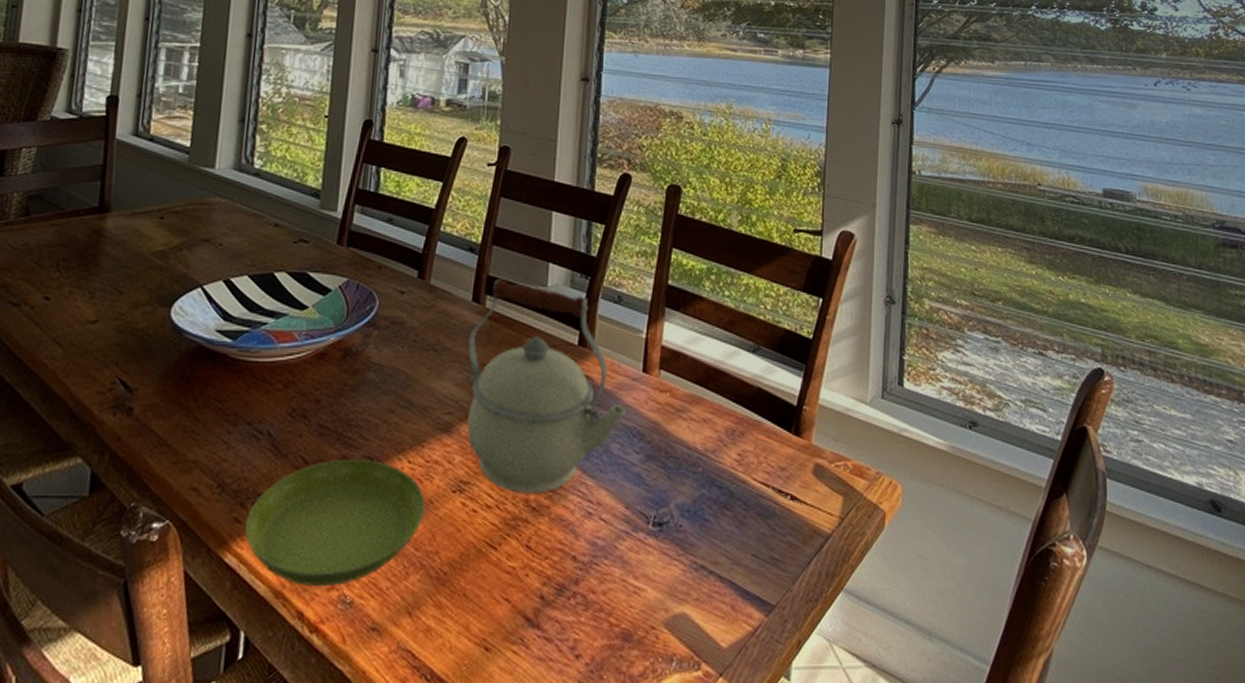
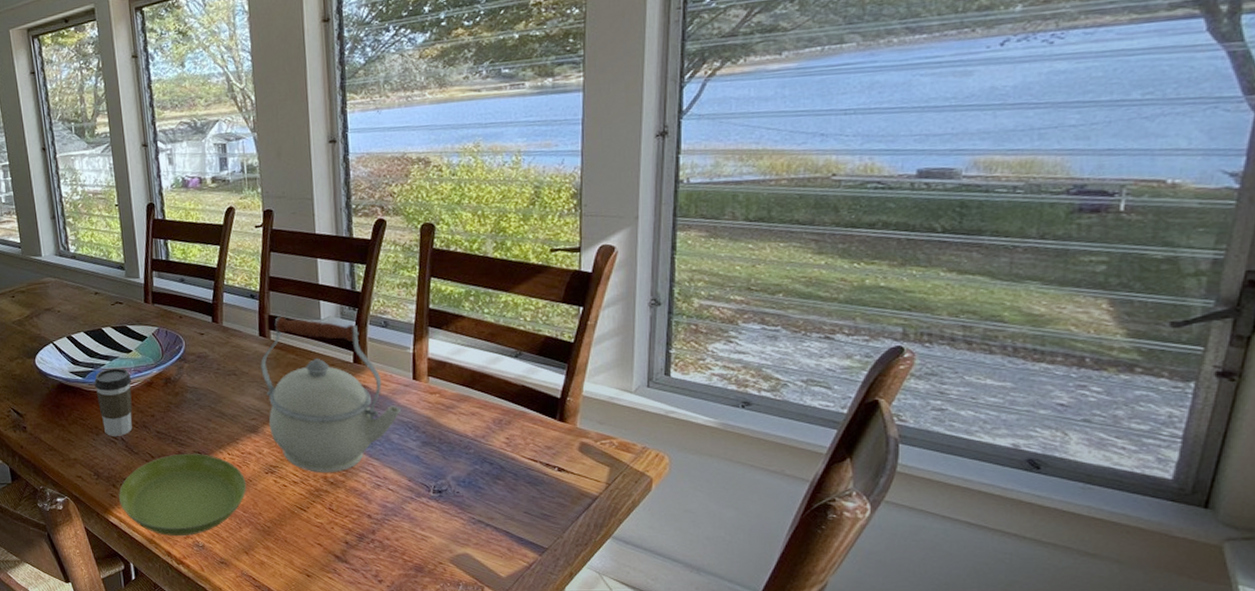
coffee cup: none [246,328,299,429] -> present [94,367,133,436]

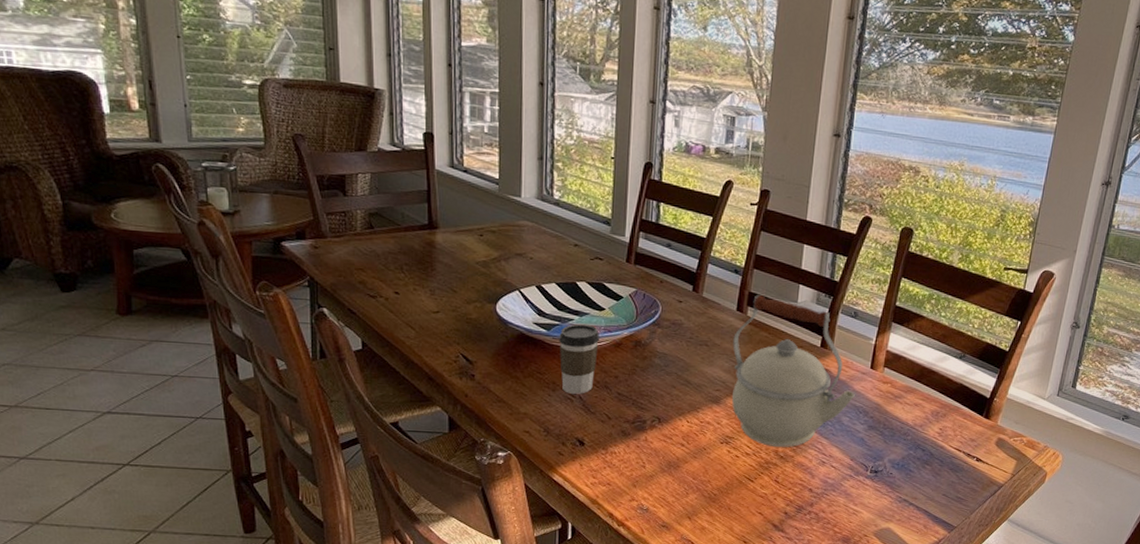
saucer: present [119,454,247,536] -> none [567,418,701,498]

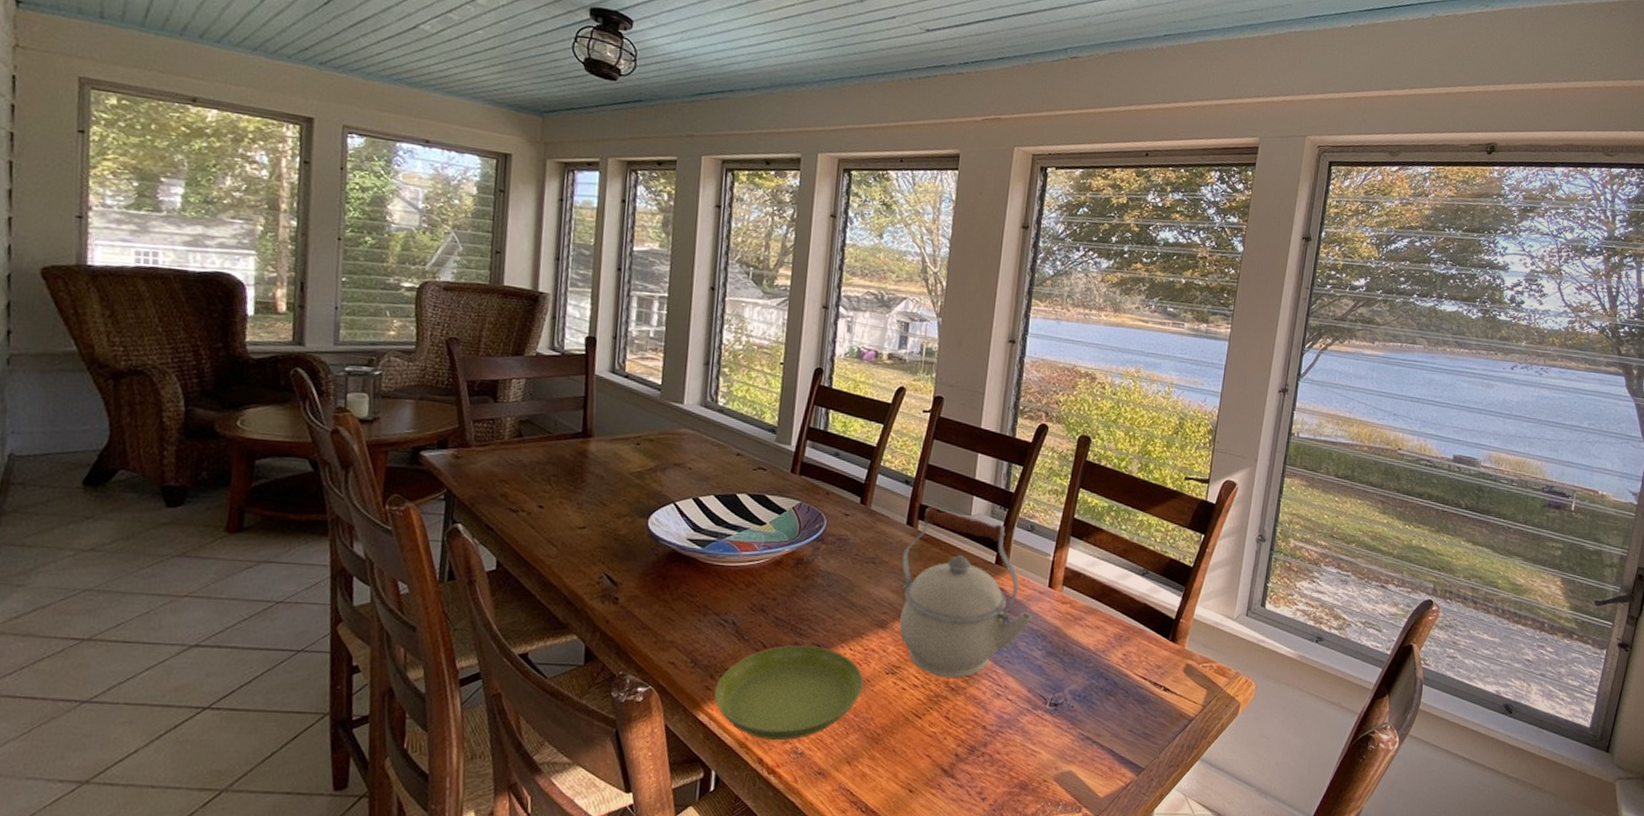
coffee cup: present [559,323,599,394] -> none [713,539,758,619]
saucer: none [567,418,701,498] -> present [714,645,864,740]

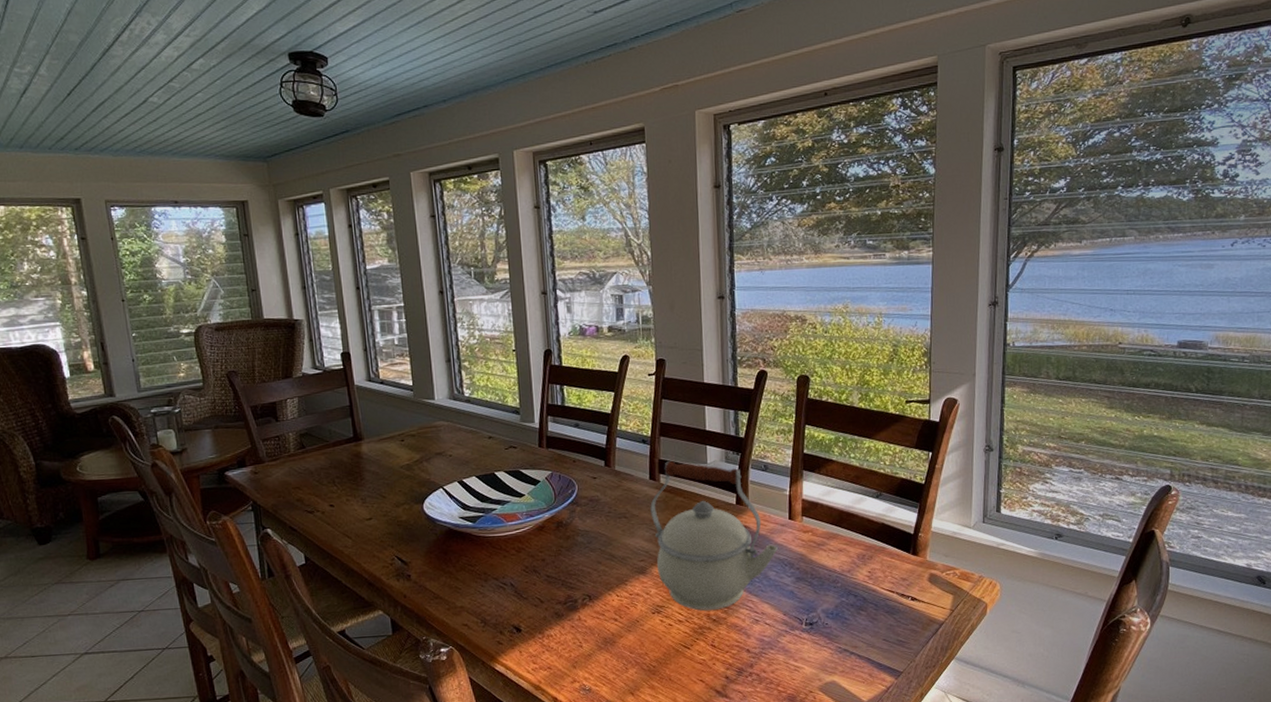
saucer: present [714,645,864,740] -> none [506,596,634,681]

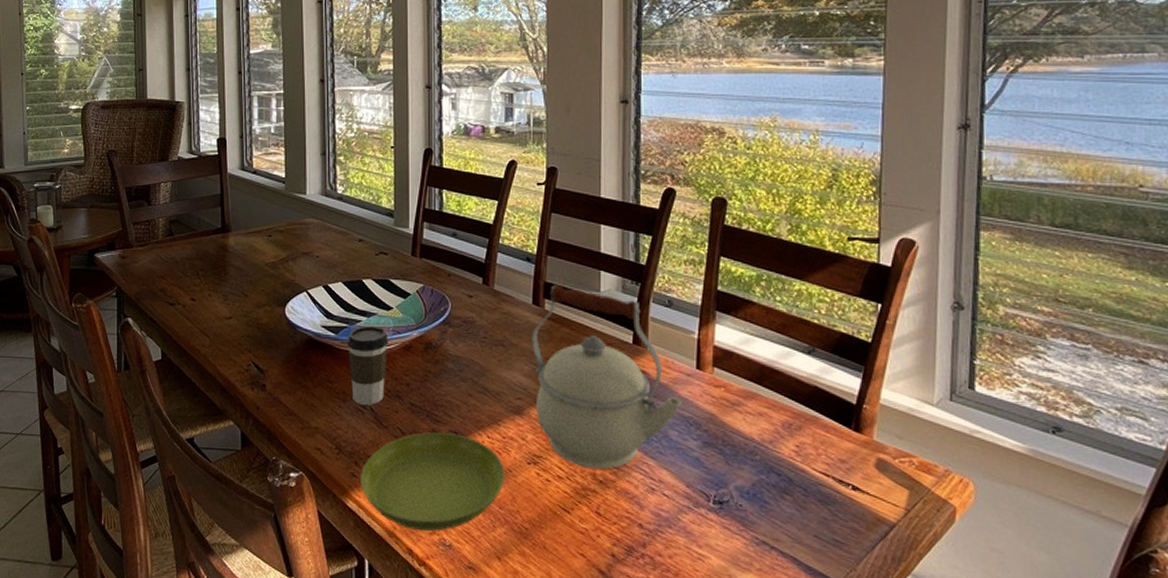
coffee cup: none [485,512,523,582] -> present [347,325,388,405]
saucer: none [506,596,634,681] -> present [361,432,506,531]

